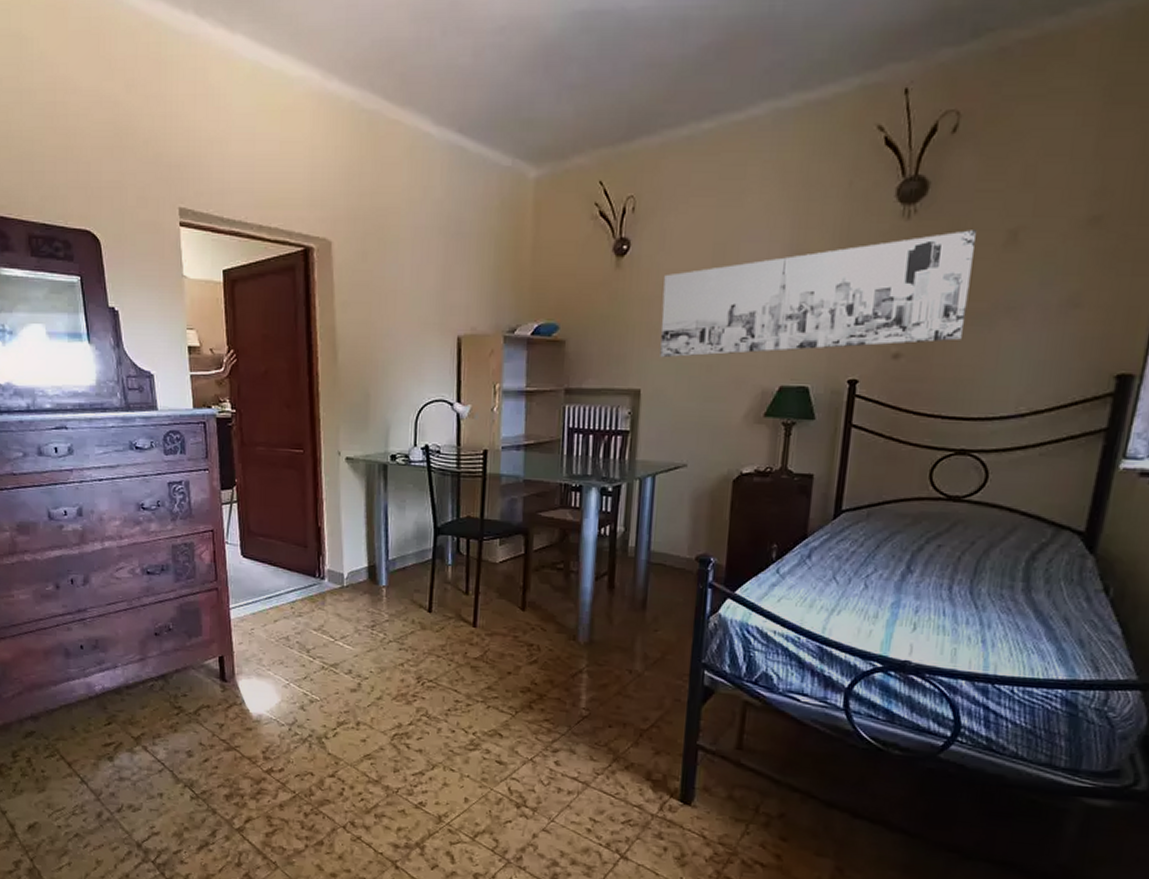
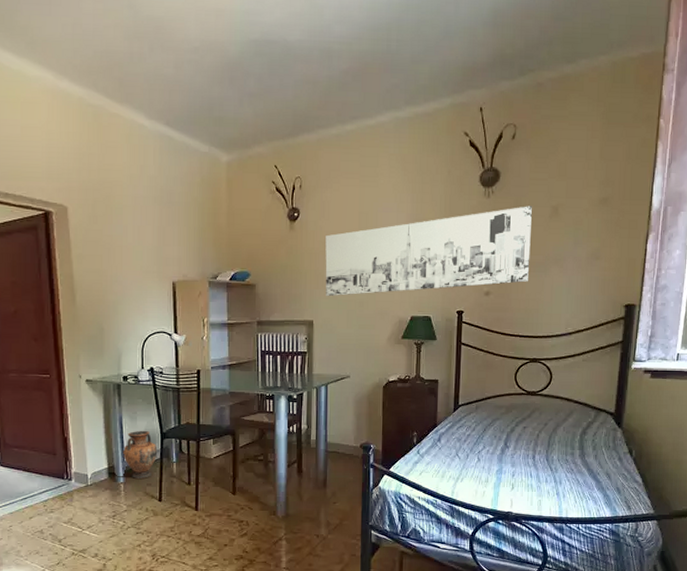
vase: none [386,523,430,583] -> present [122,430,158,478]

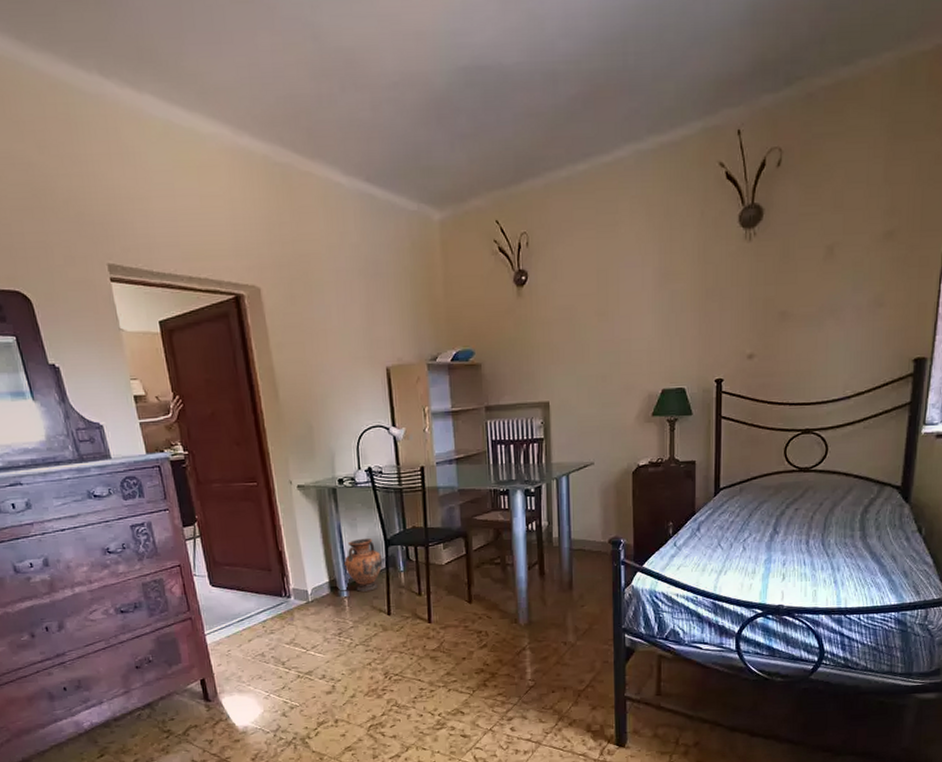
wall art: present [325,206,533,297] -> none [559,247,803,373]

